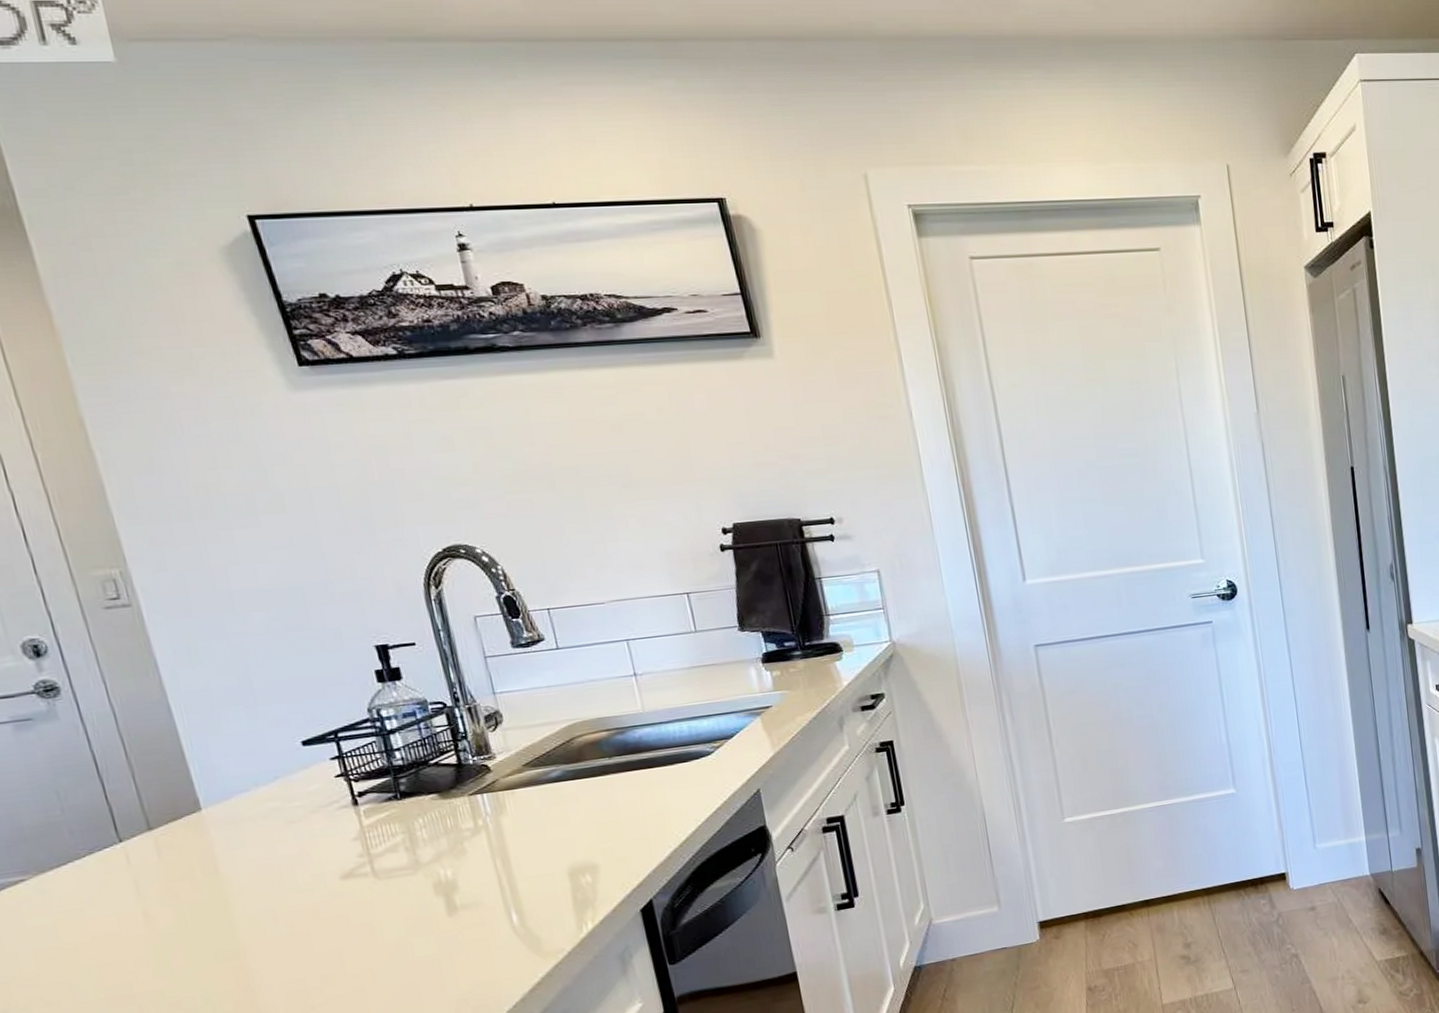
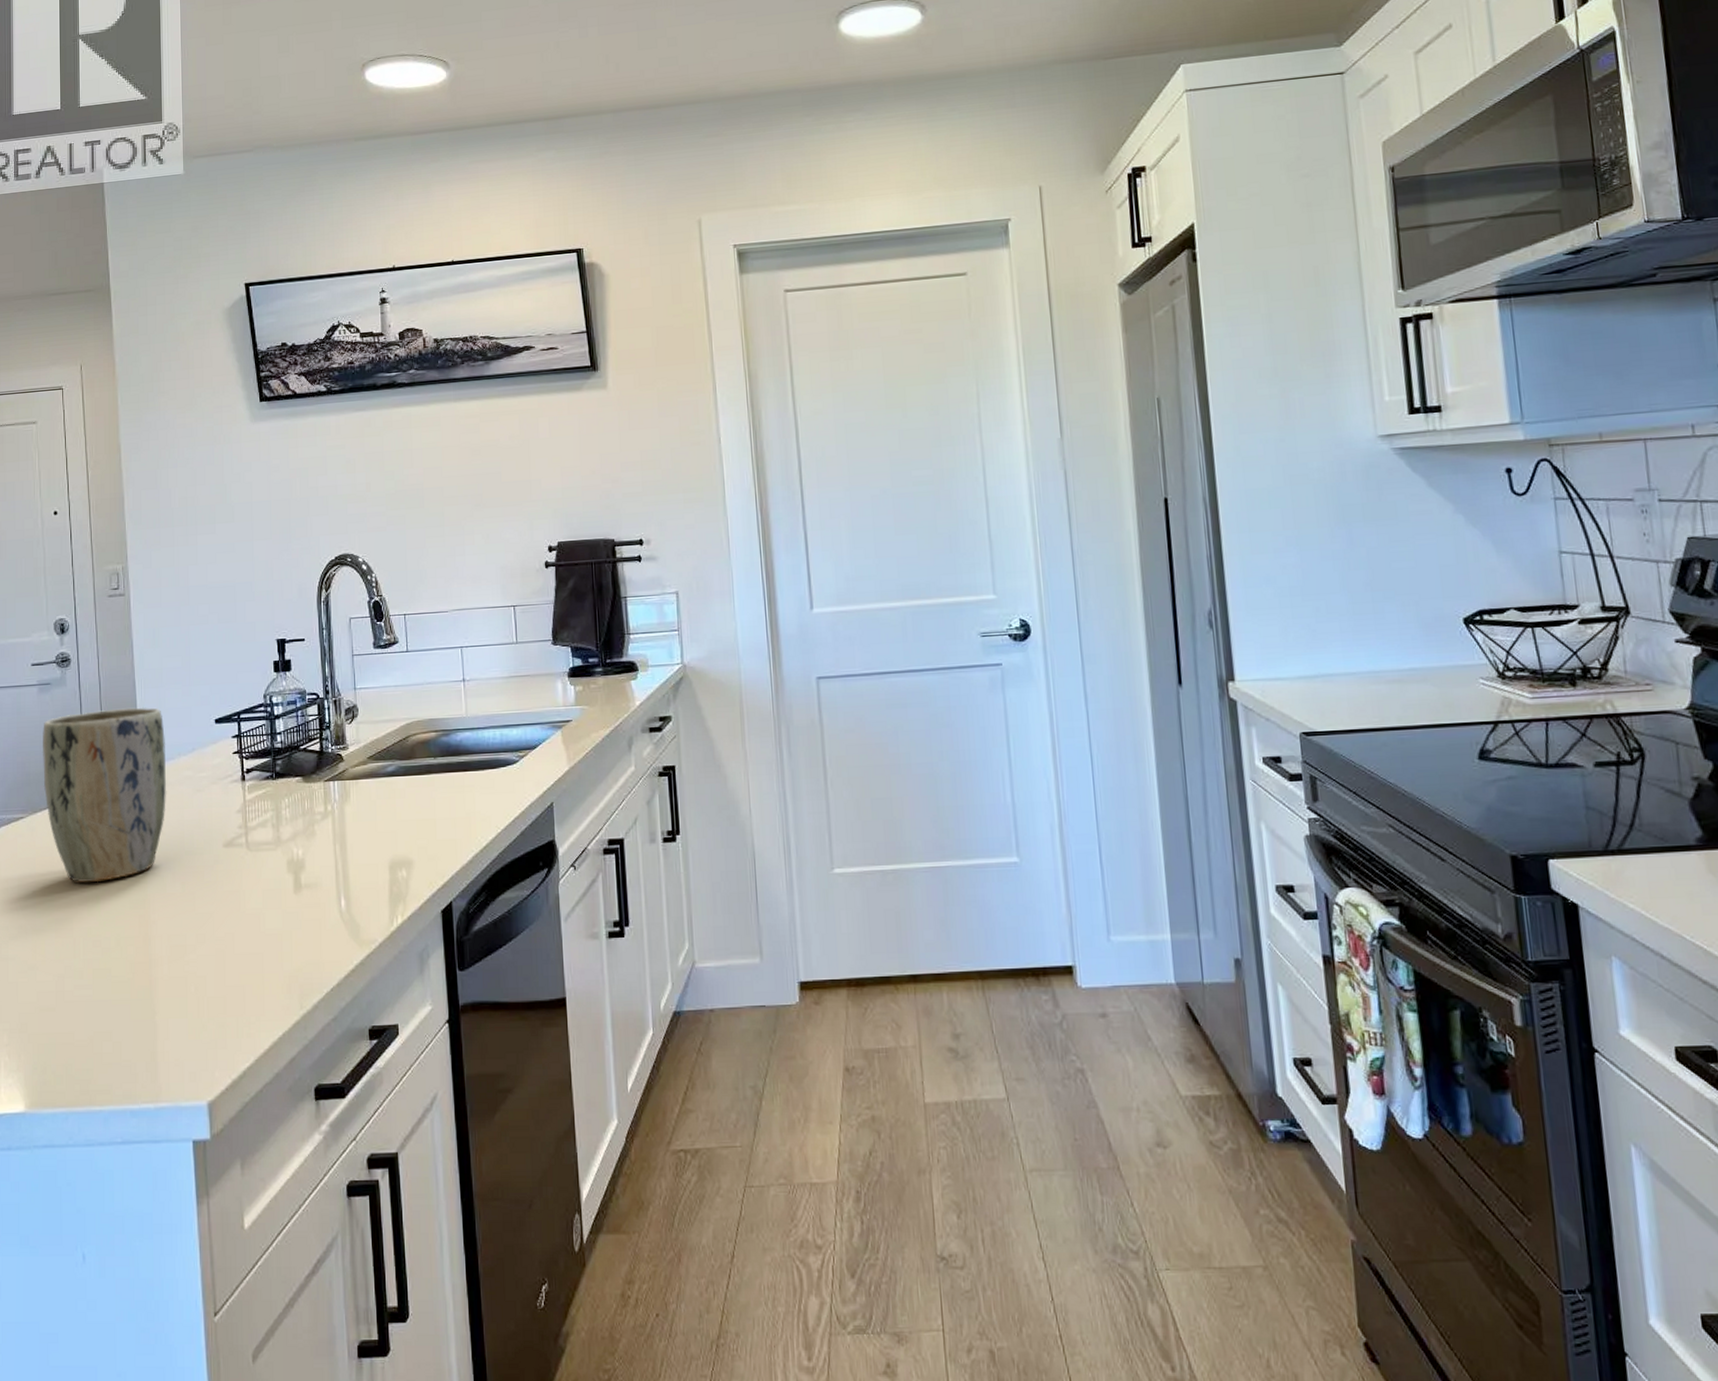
plant pot: none [32,735,249,944] -> present [42,707,167,883]

